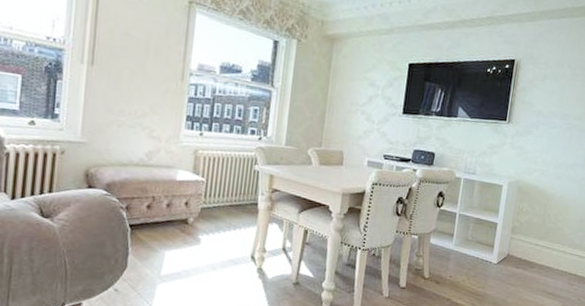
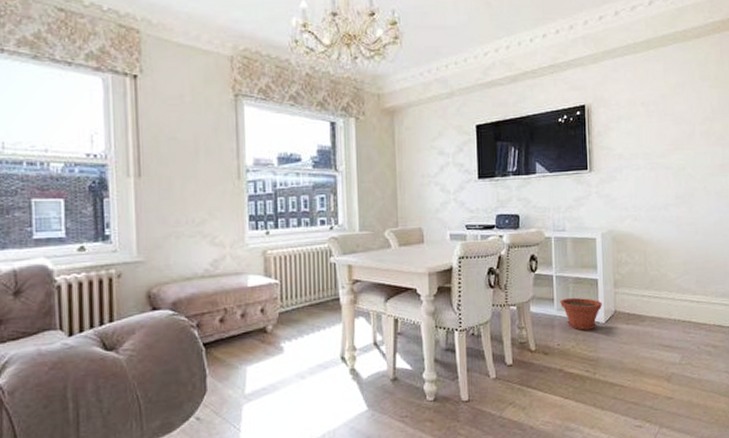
plant pot: none [459,235,497,268] -> present [560,297,602,330]

